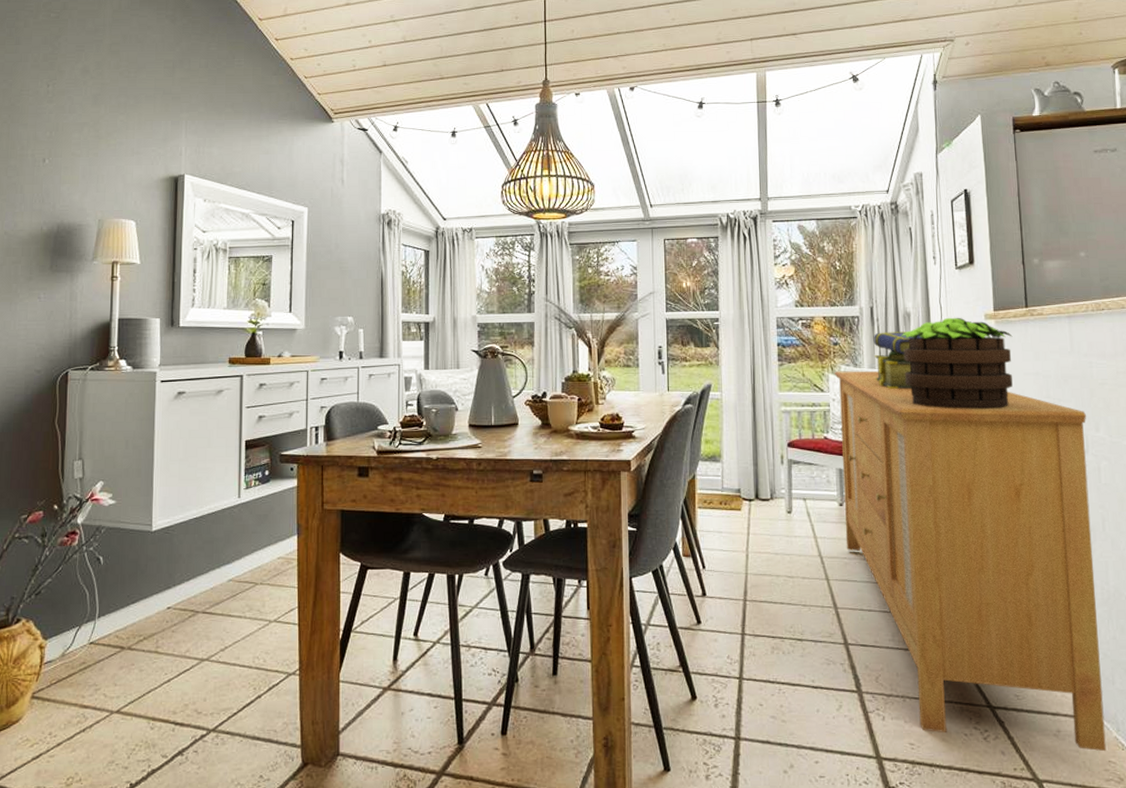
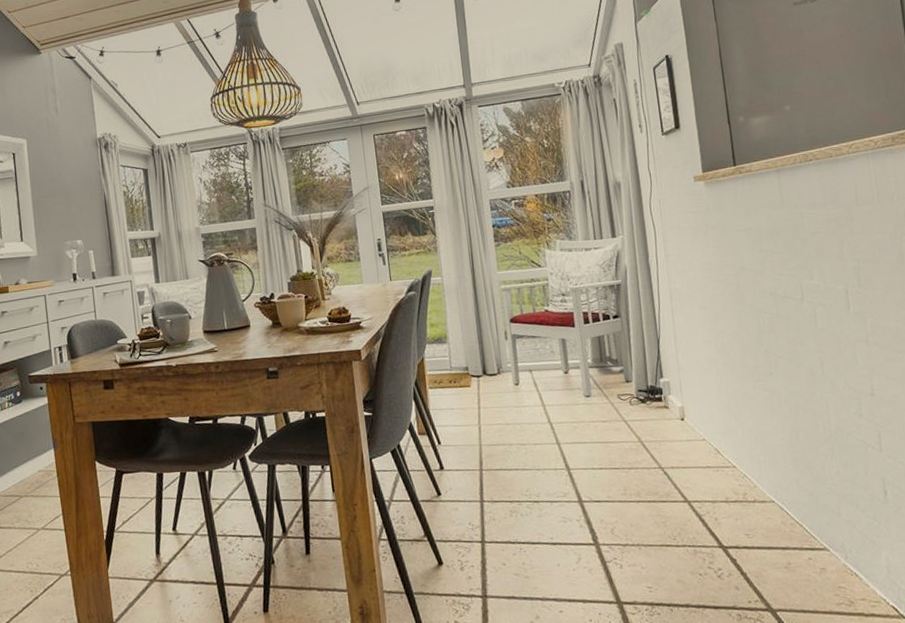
sideboard: present [834,370,1107,752] -> none [550,242,836,579]
stack of books: present [873,332,923,389] -> none [585,201,634,258]
potted plant: present [901,317,1013,410] -> none [612,182,726,272]

